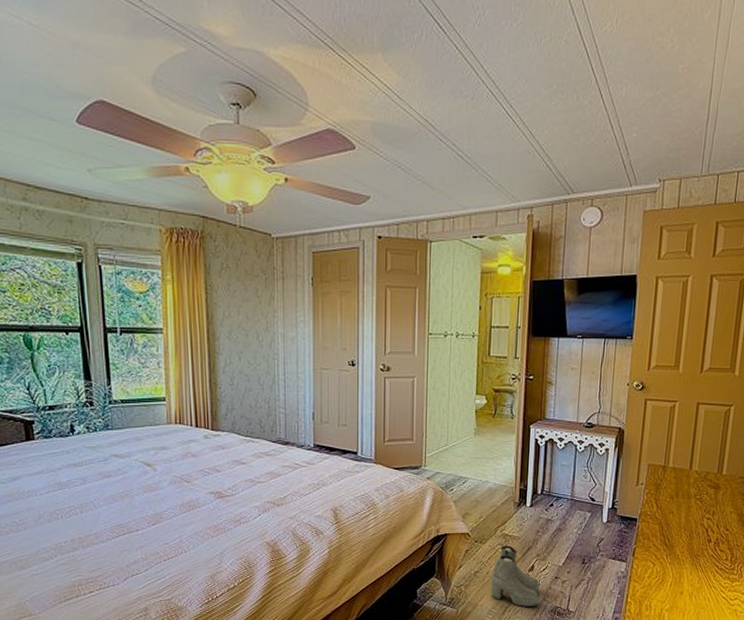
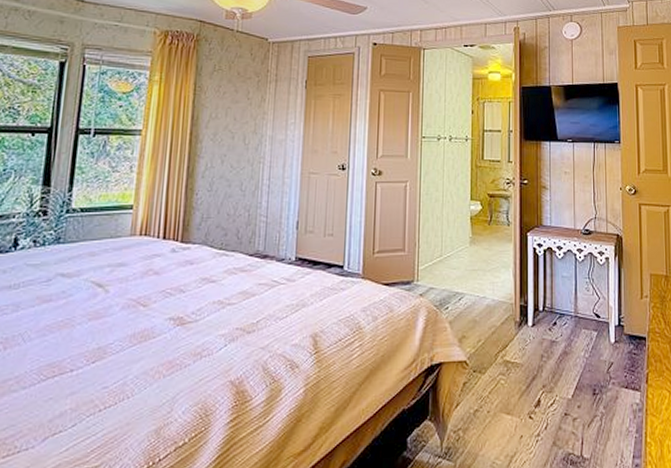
boots: present [490,546,540,607] -> none [492,375,548,455]

